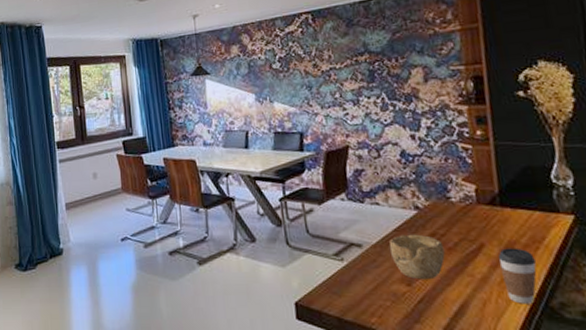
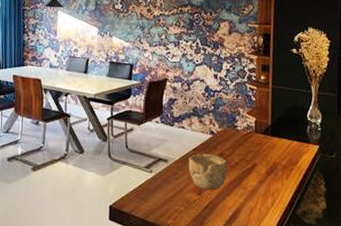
coffee cup: present [498,248,537,304] -> none [265,168,291,212]

